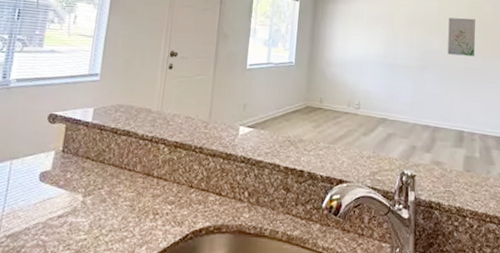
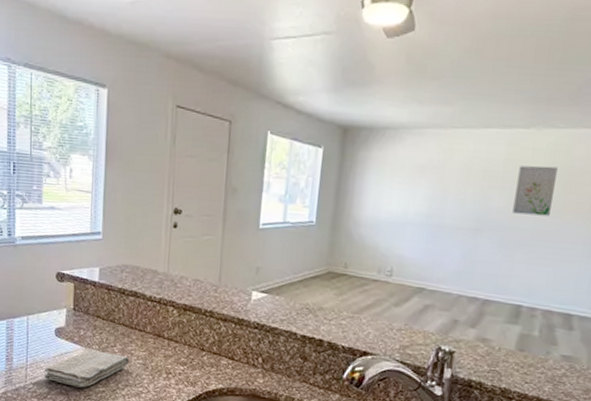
washcloth: none [21,194,117,237] -> present [44,350,130,388]

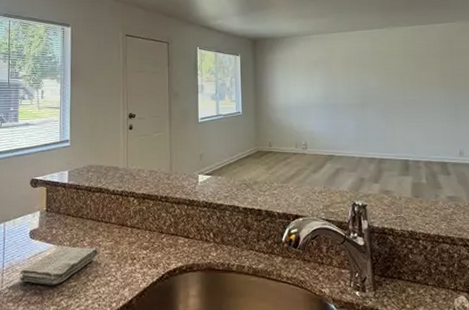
wall art: present [512,165,558,216] -> none [383,53,412,90]

